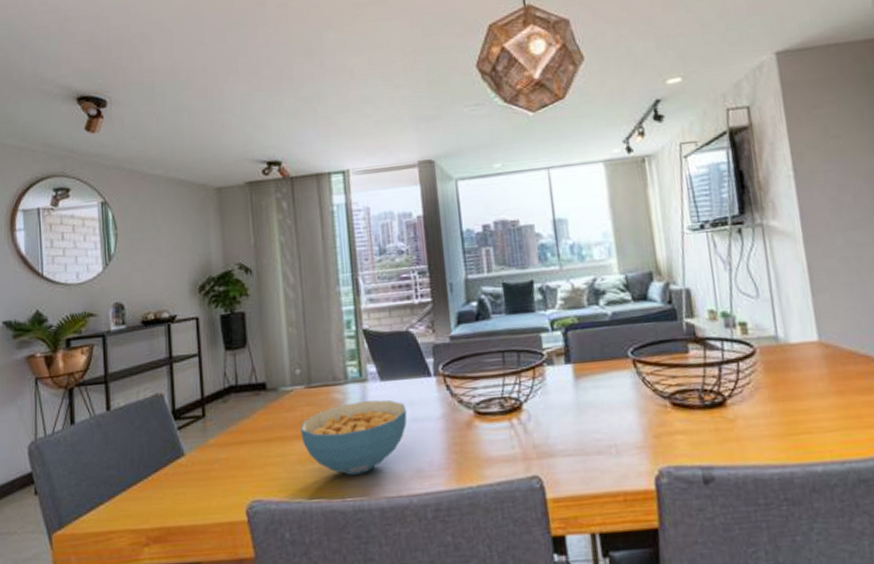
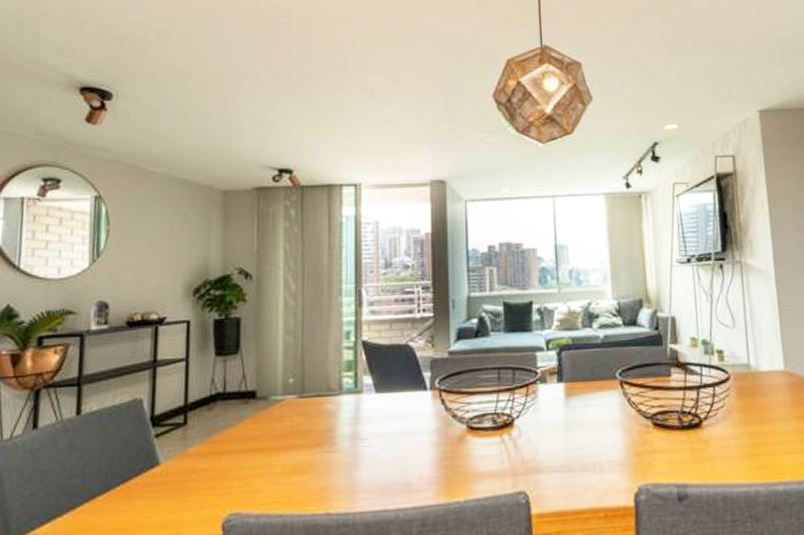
cereal bowl: present [300,399,407,475] -> none [288,412,400,488]

